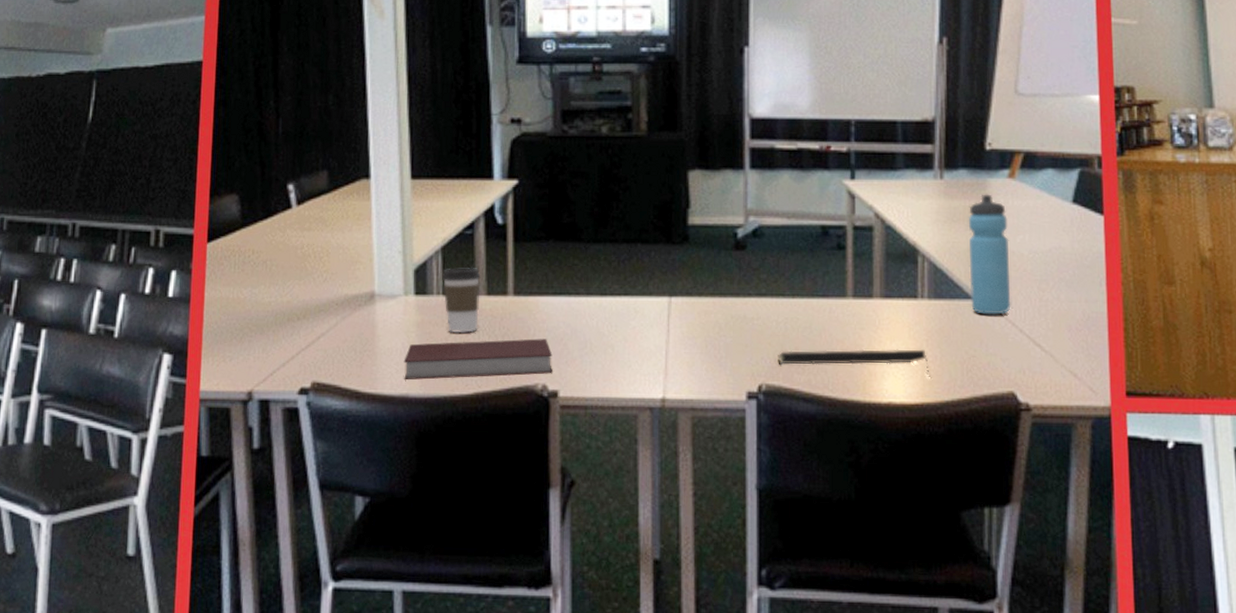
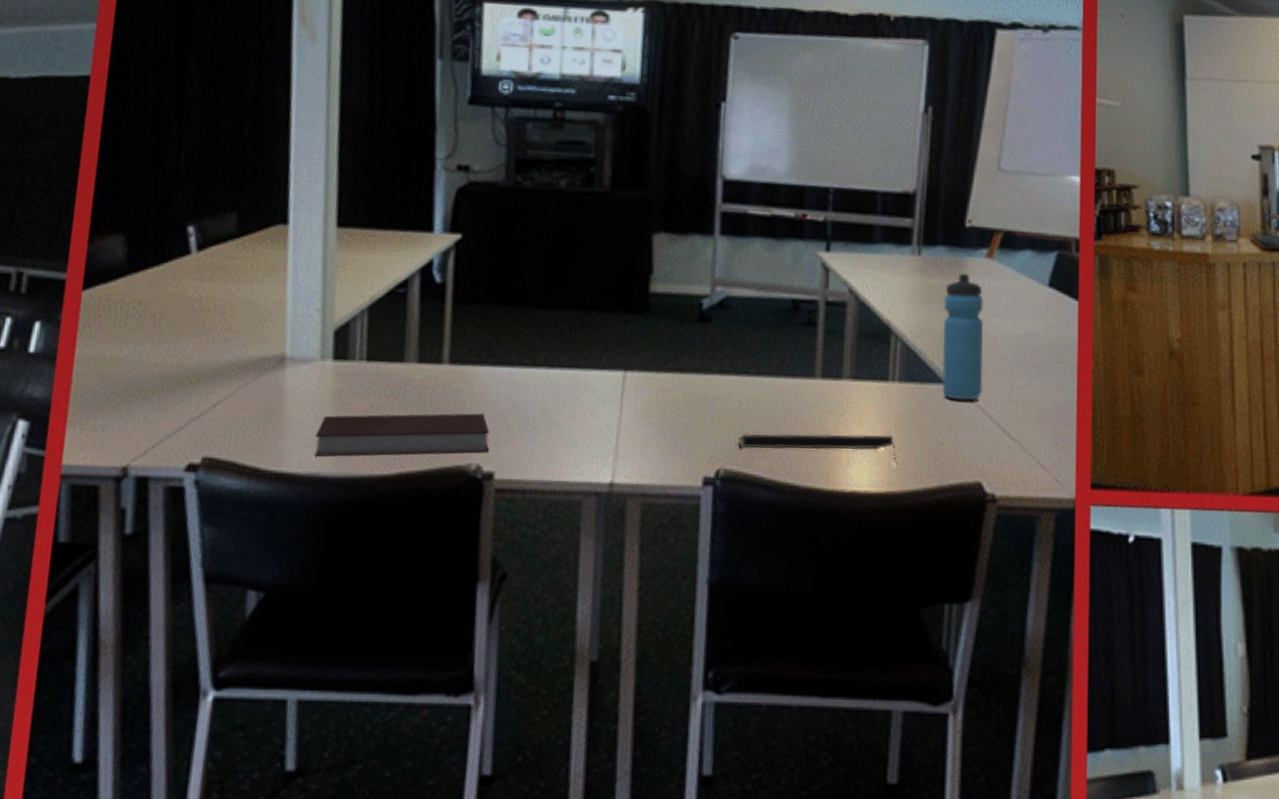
coffee cup: present [442,267,481,333] -> none [367,330,412,404]

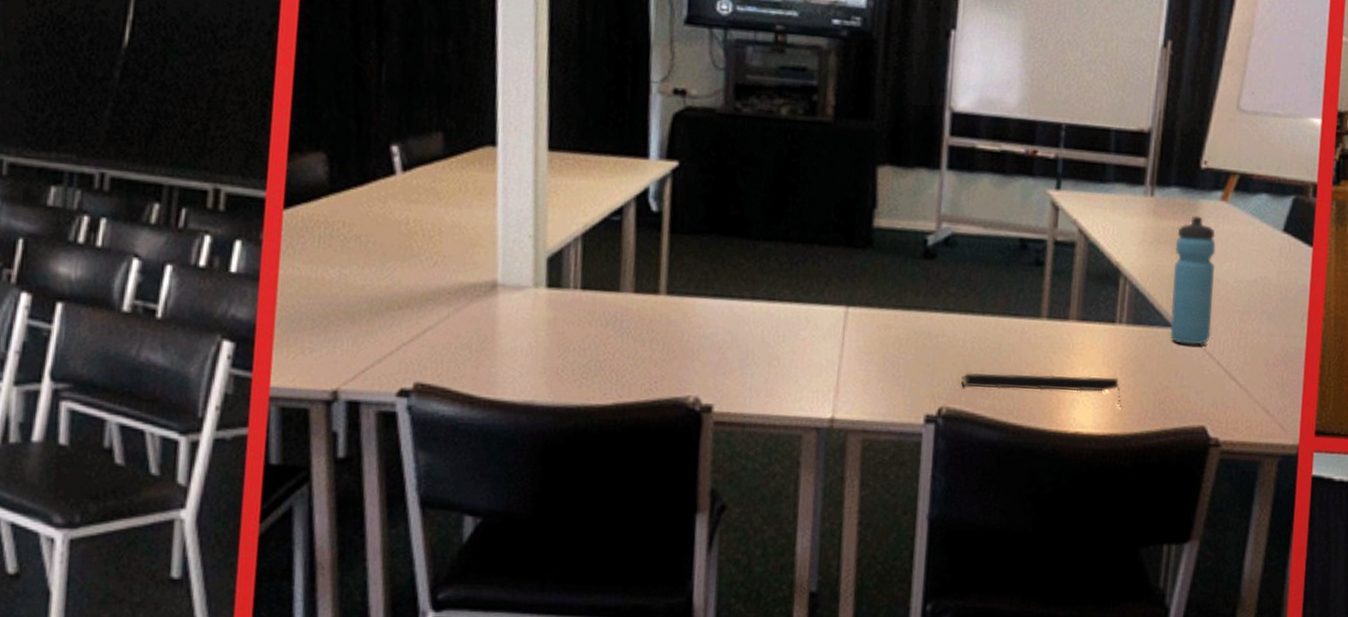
notebook: present [315,413,490,458] -> none [529,344,709,386]

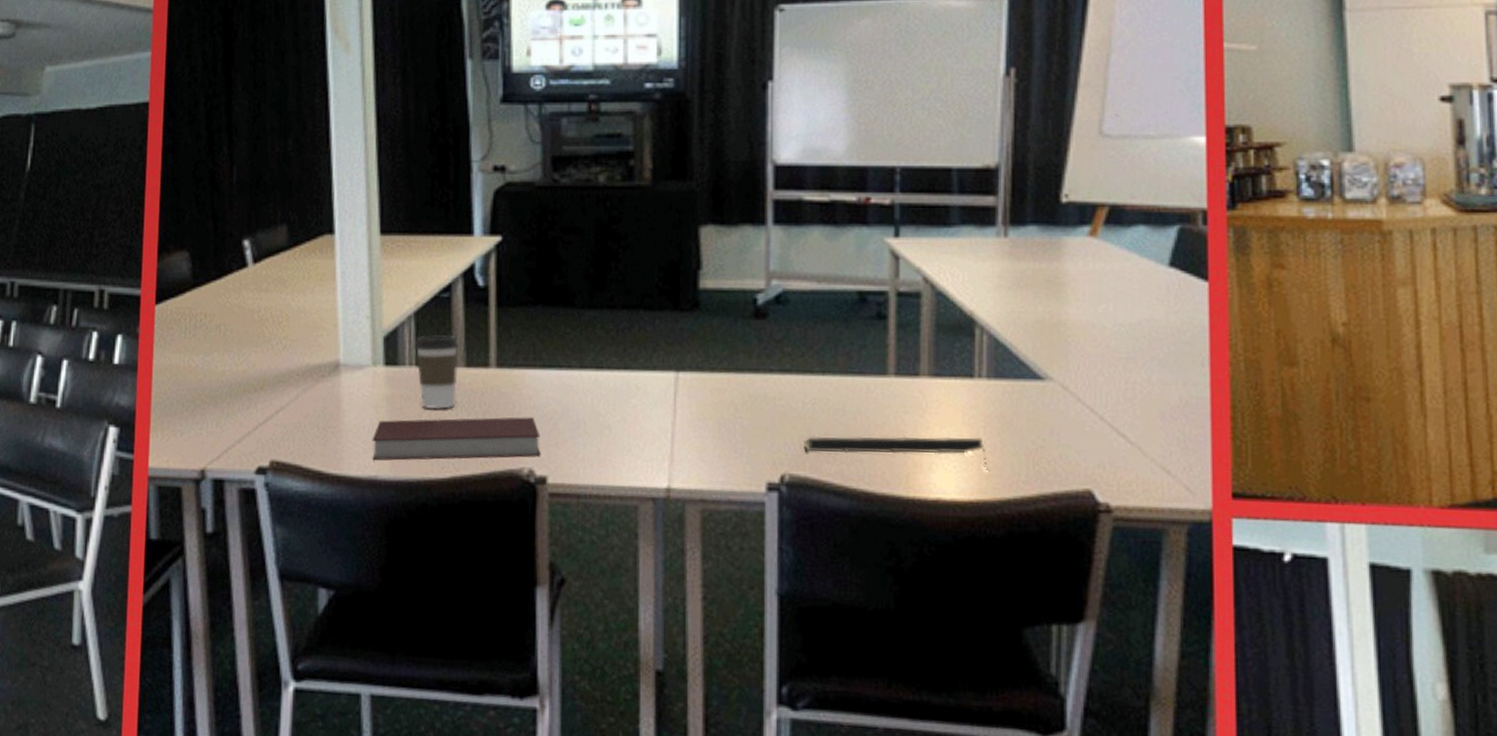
notebook: none [529,344,709,386] -> present [372,417,542,461]
coffee cup: none [581,258,628,334] -> present [415,334,459,409]
water bottle: present [1170,216,1216,345] -> none [1038,255,1090,398]

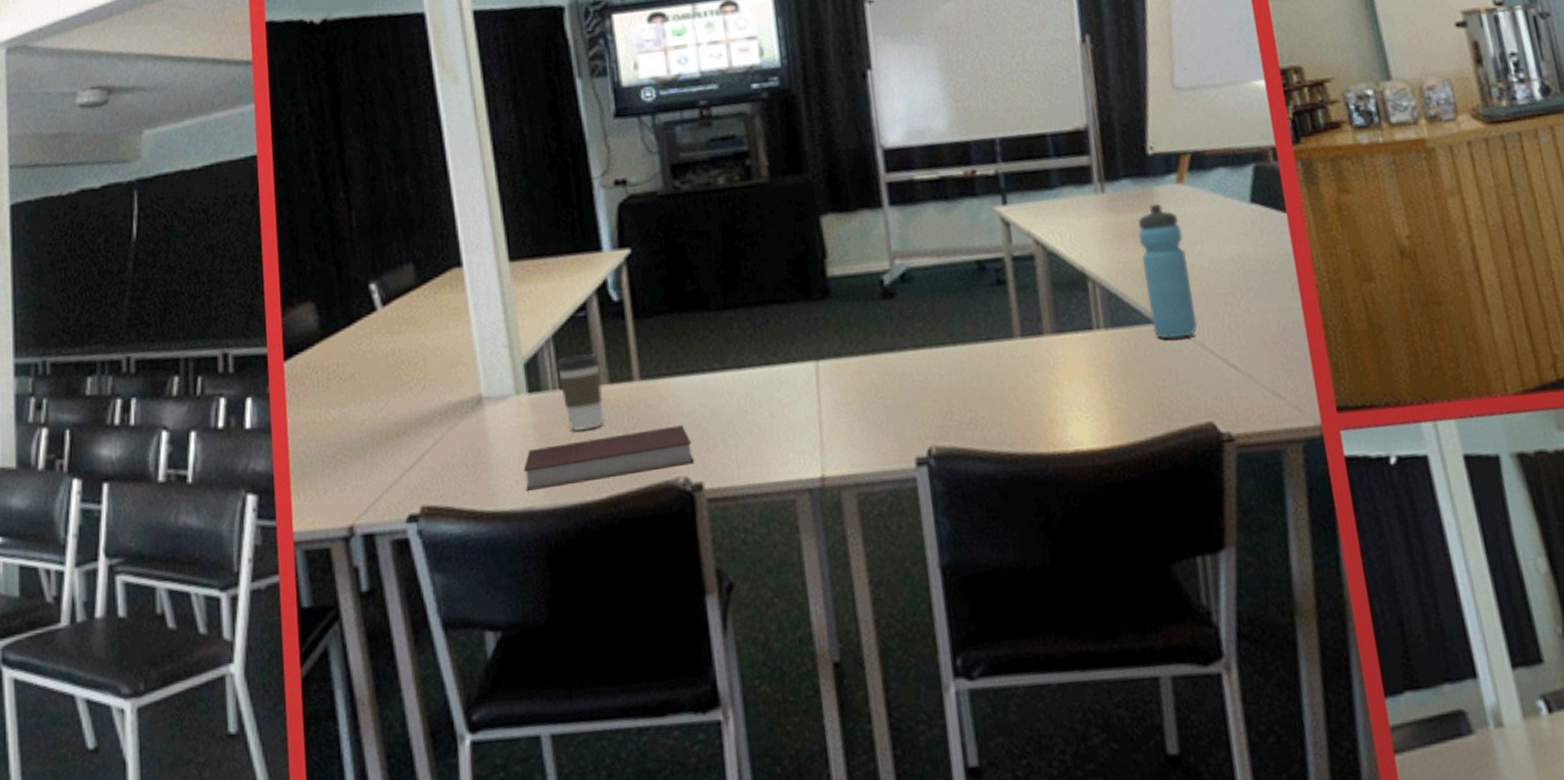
notepad: present [804,436,988,470] -> none [945,386,1118,423]
water bottle: none [1038,255,1090,398] -> present [1137,203,1198,339]

